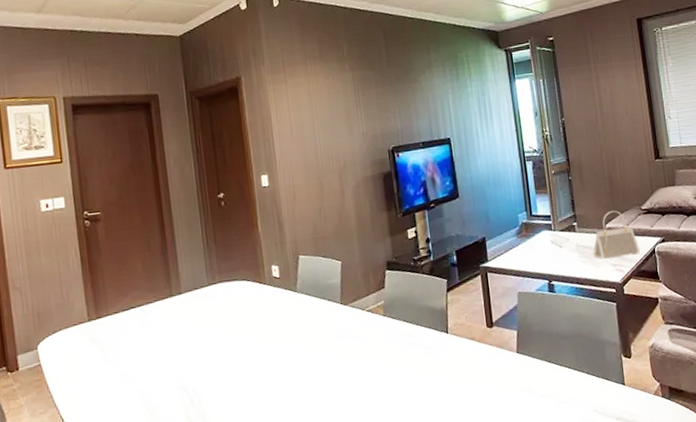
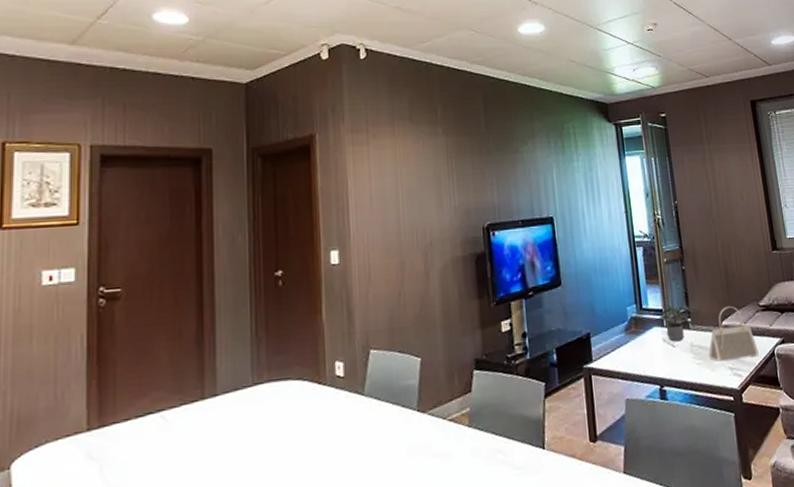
potted plant: none [545,212,583,243] -> present [656,306,697,342]

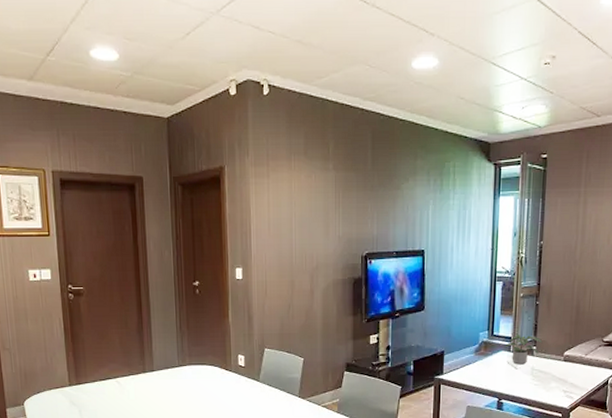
handbag: present [708,306,759,362] -> none [546,340,593,384]

